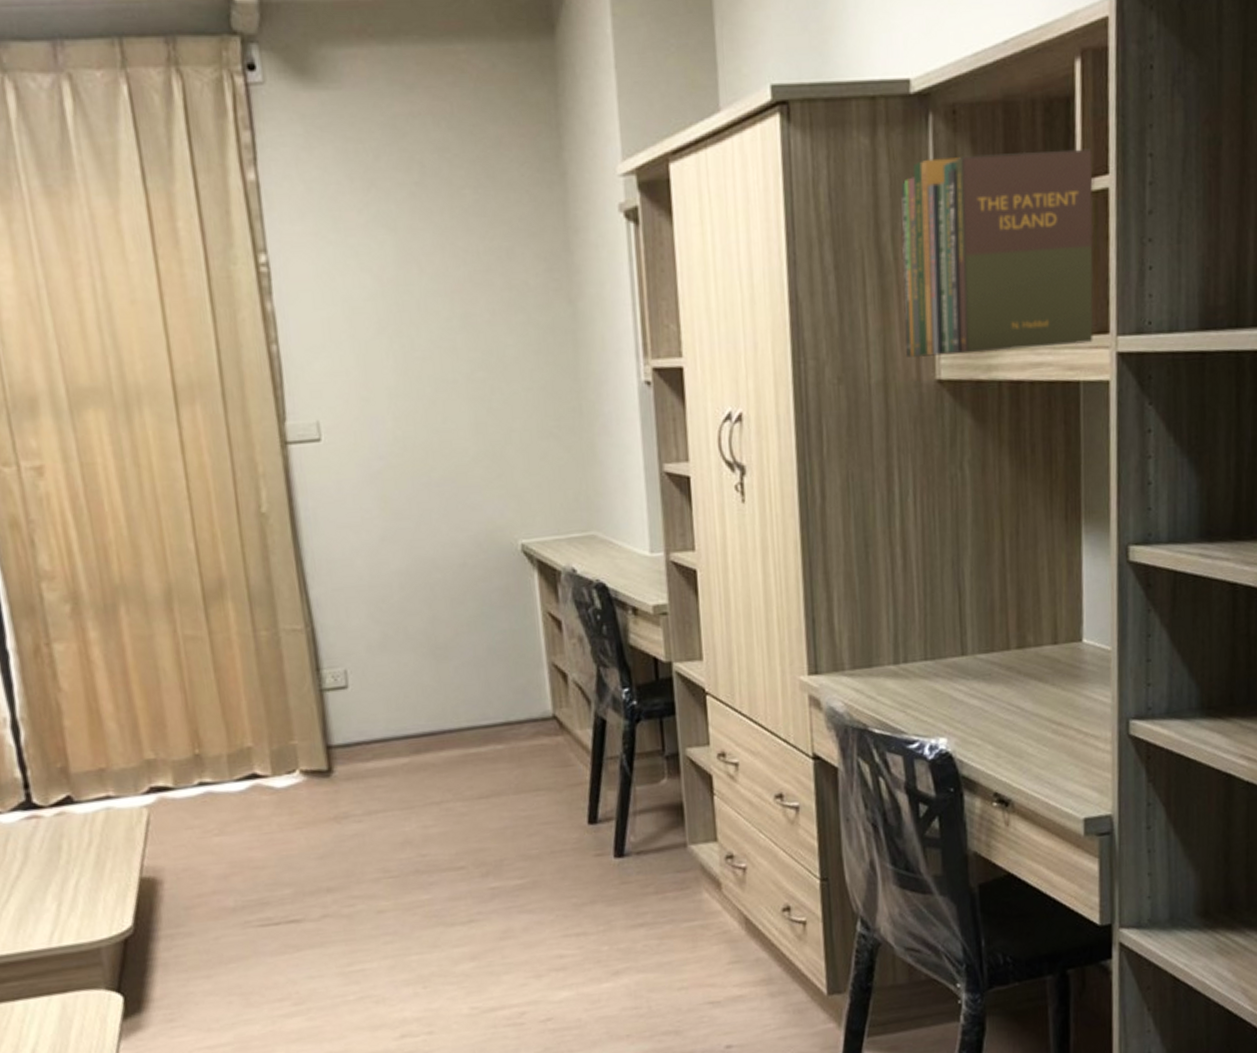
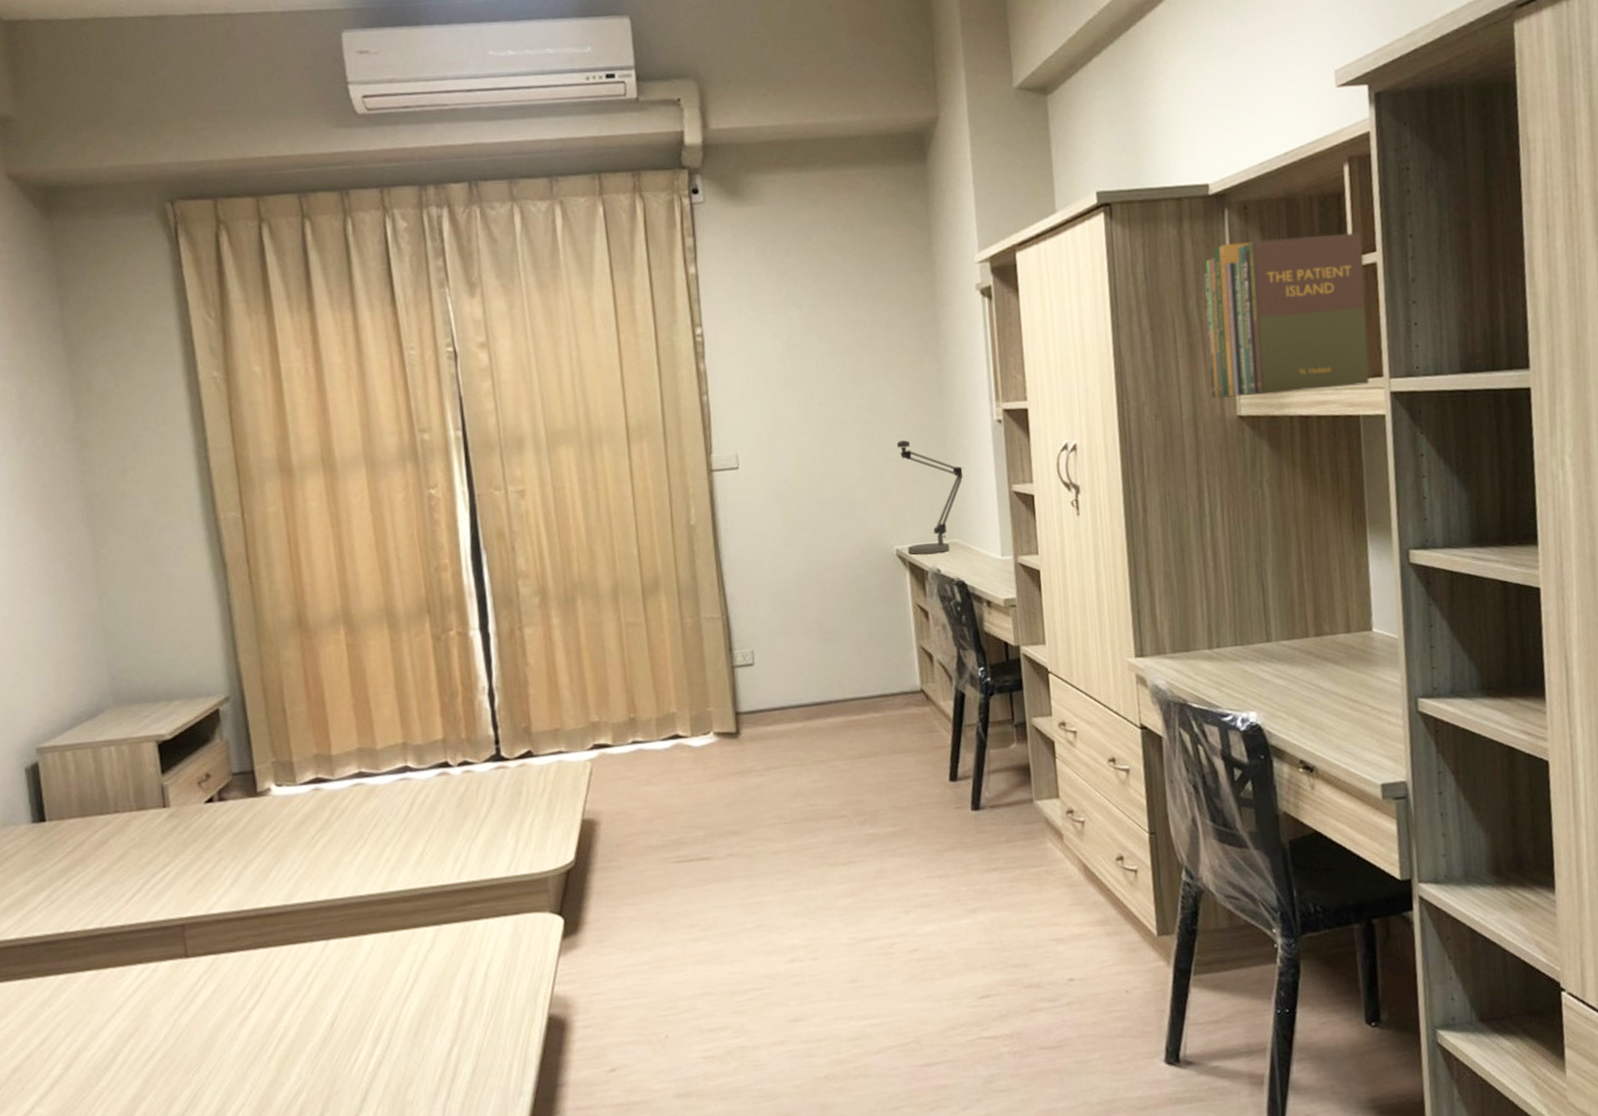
desk lamp: none [520,406,605,551] -> present [896,440,965,555]

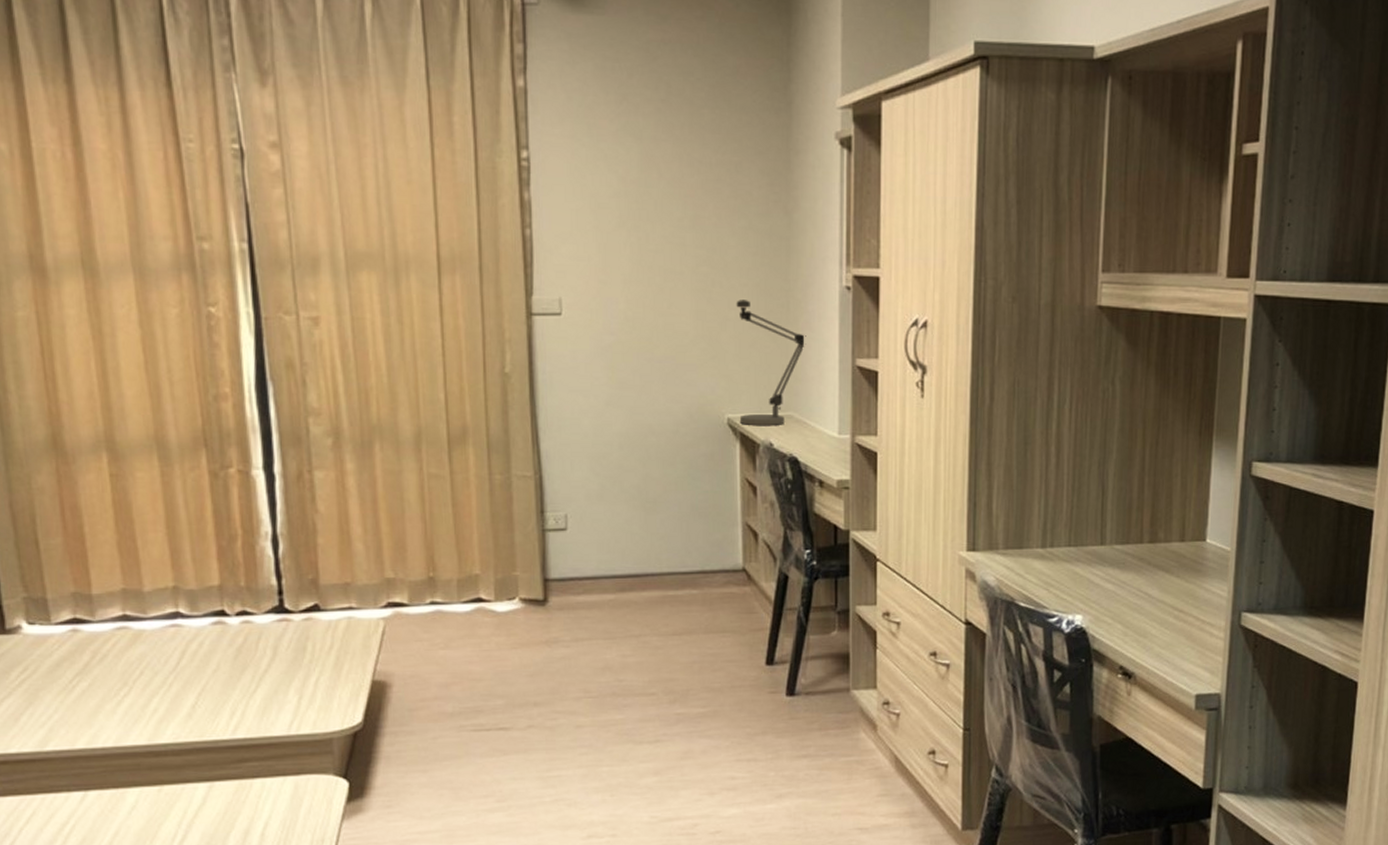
books: present [1202,232,1370,399] -> none [1072,116,1246,286]

